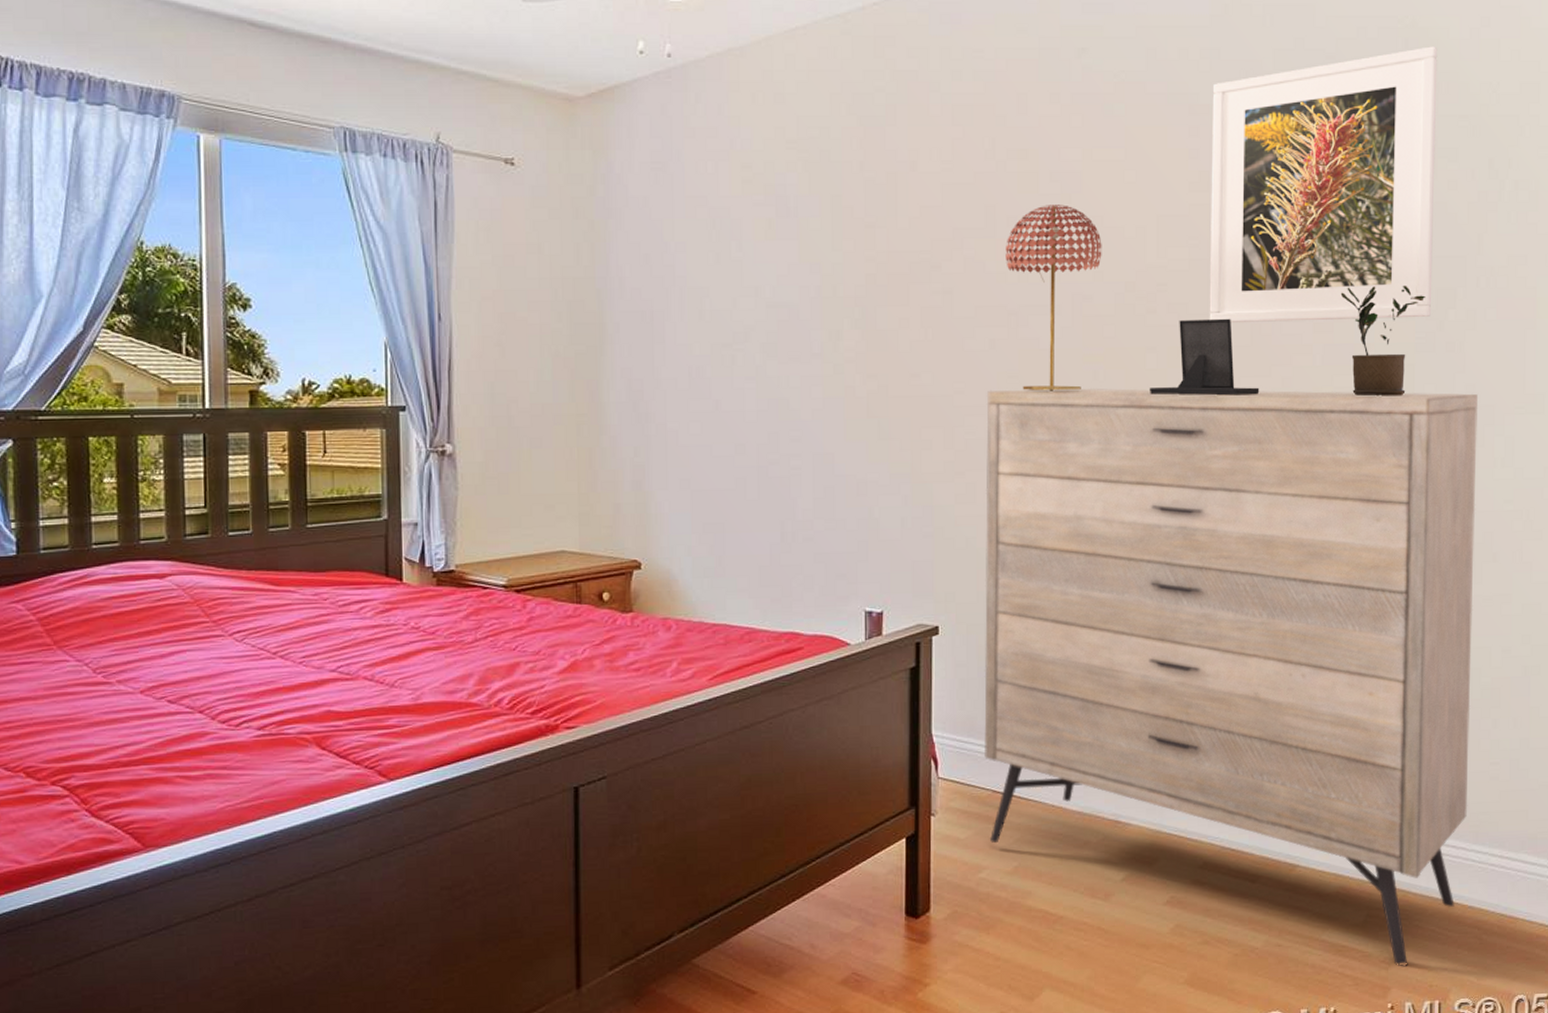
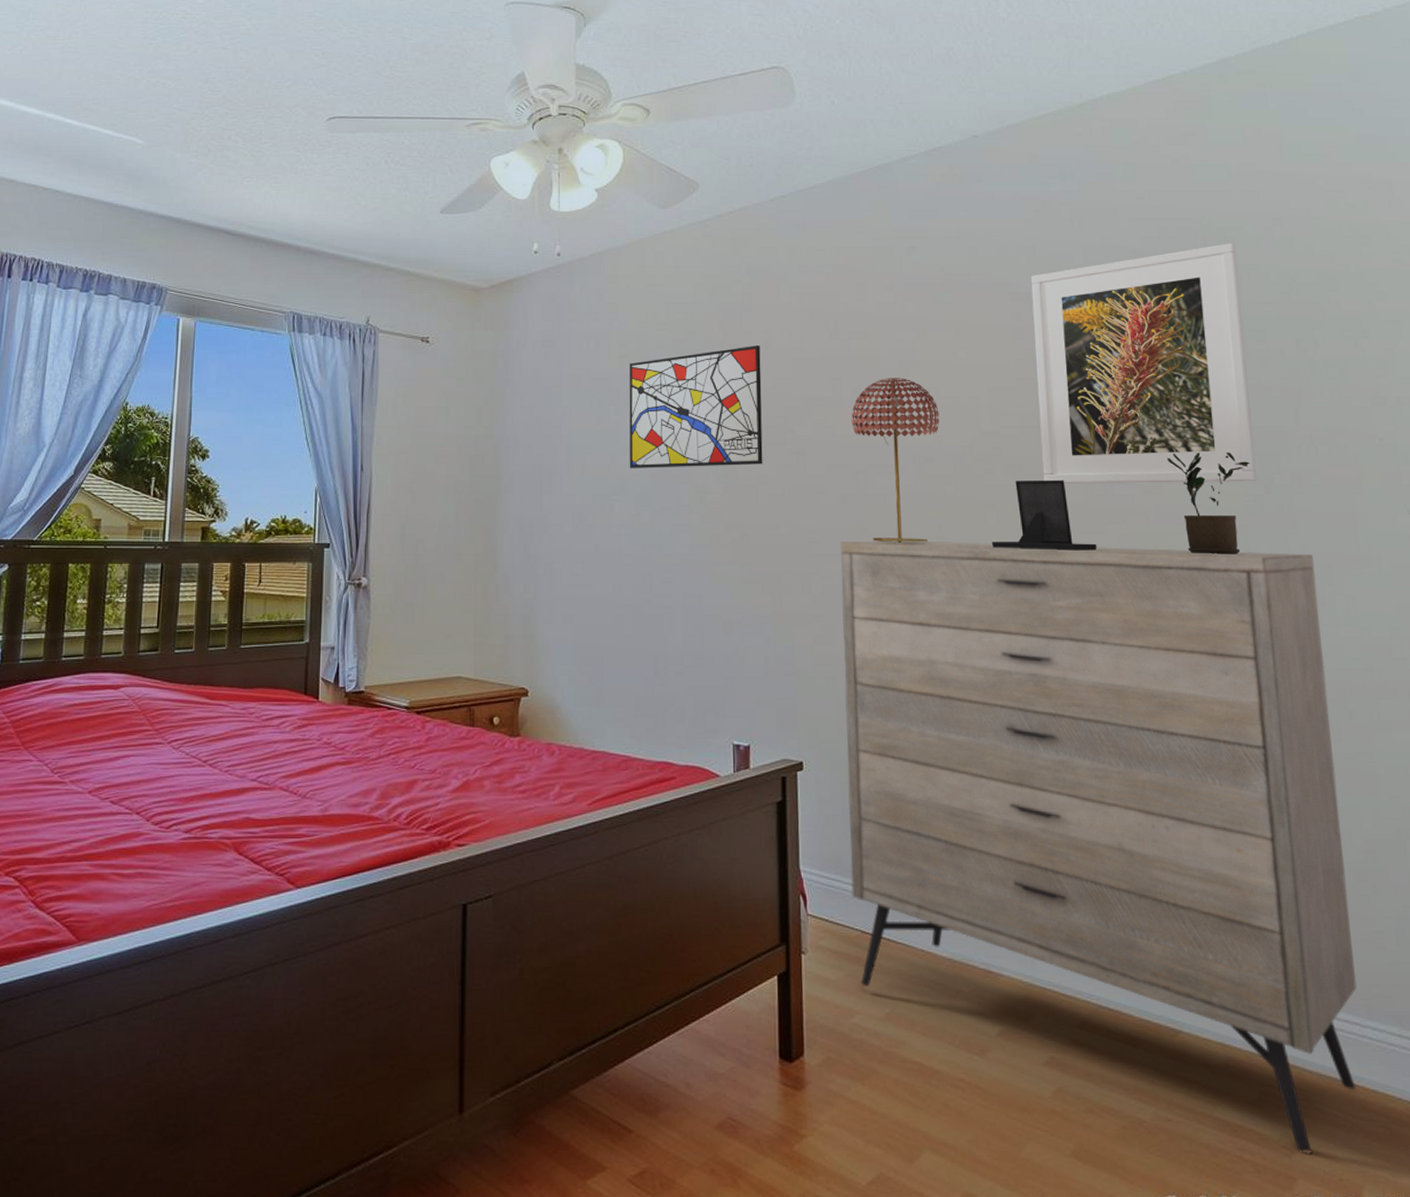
wall art: none [753,166,906,313] -> present [629,344,763,468]

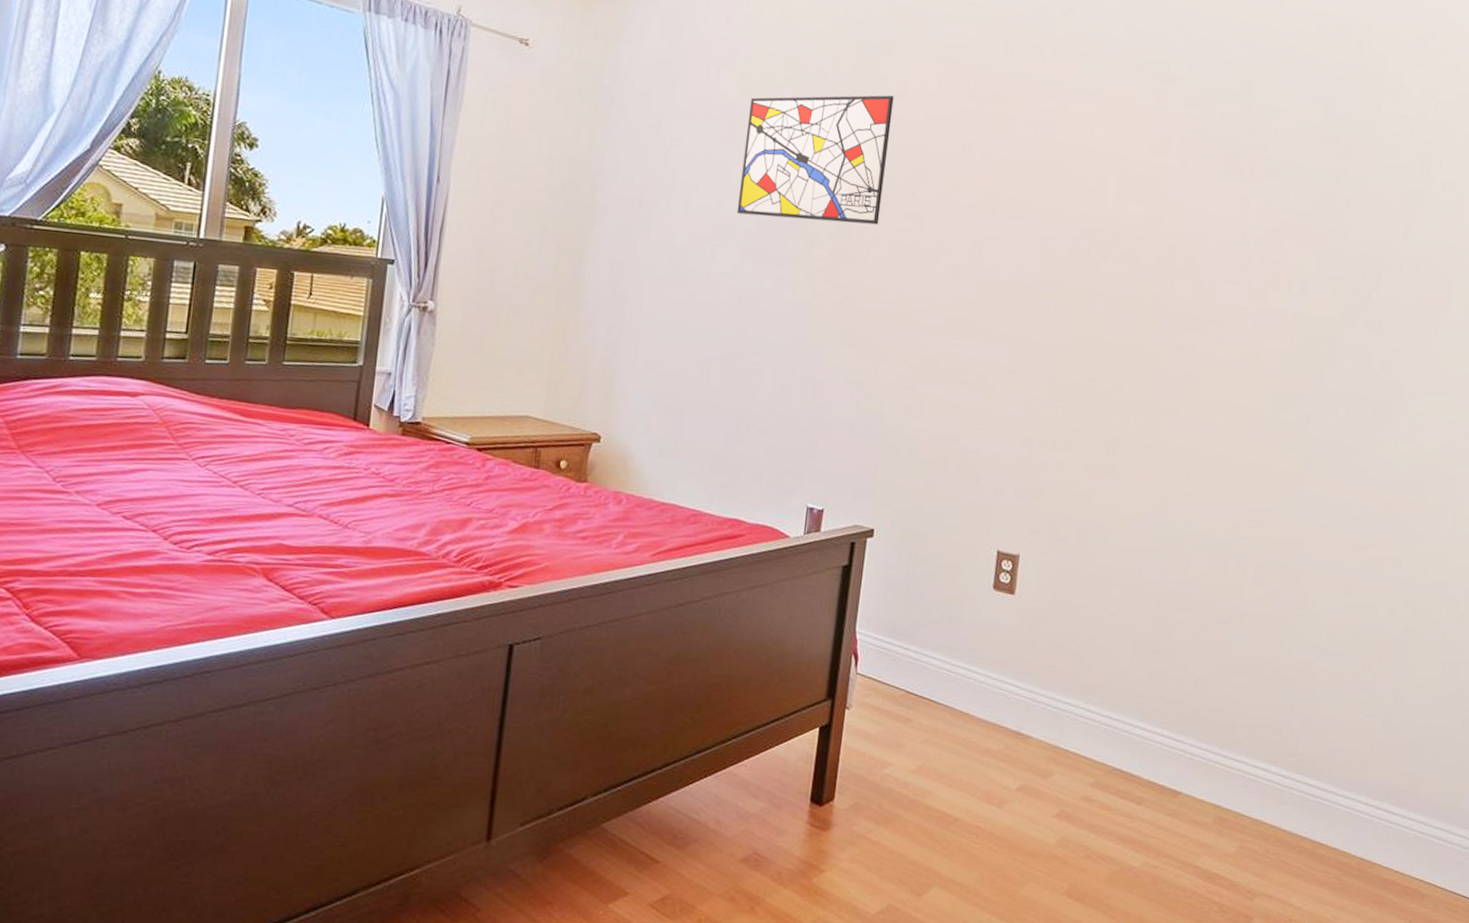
dresser: present [839,540,1357,1155] -> none [898,313,1390,899]
table lamp: present [851,378,940,543] -> none [976,147,1067,324]
photo frame: present [991,480,1098,551] -> none [1094,270,1195,348]
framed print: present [1030,243,1257,483] -> none [1156,49,1387,295]
potted plant: present [1166,451,1250,555] -> none [1277,258,1353,365]

